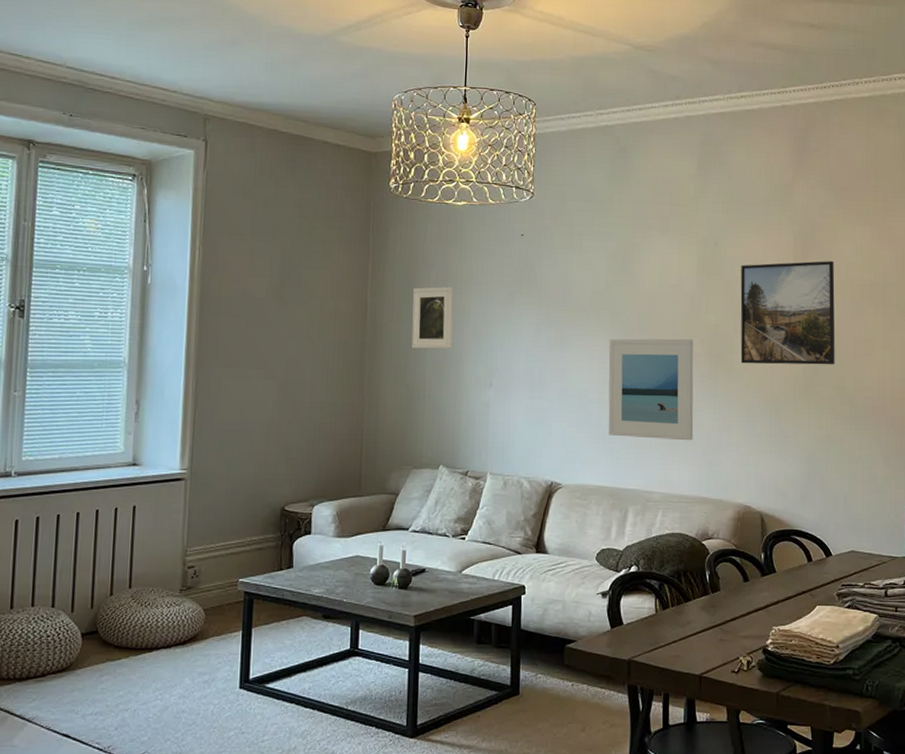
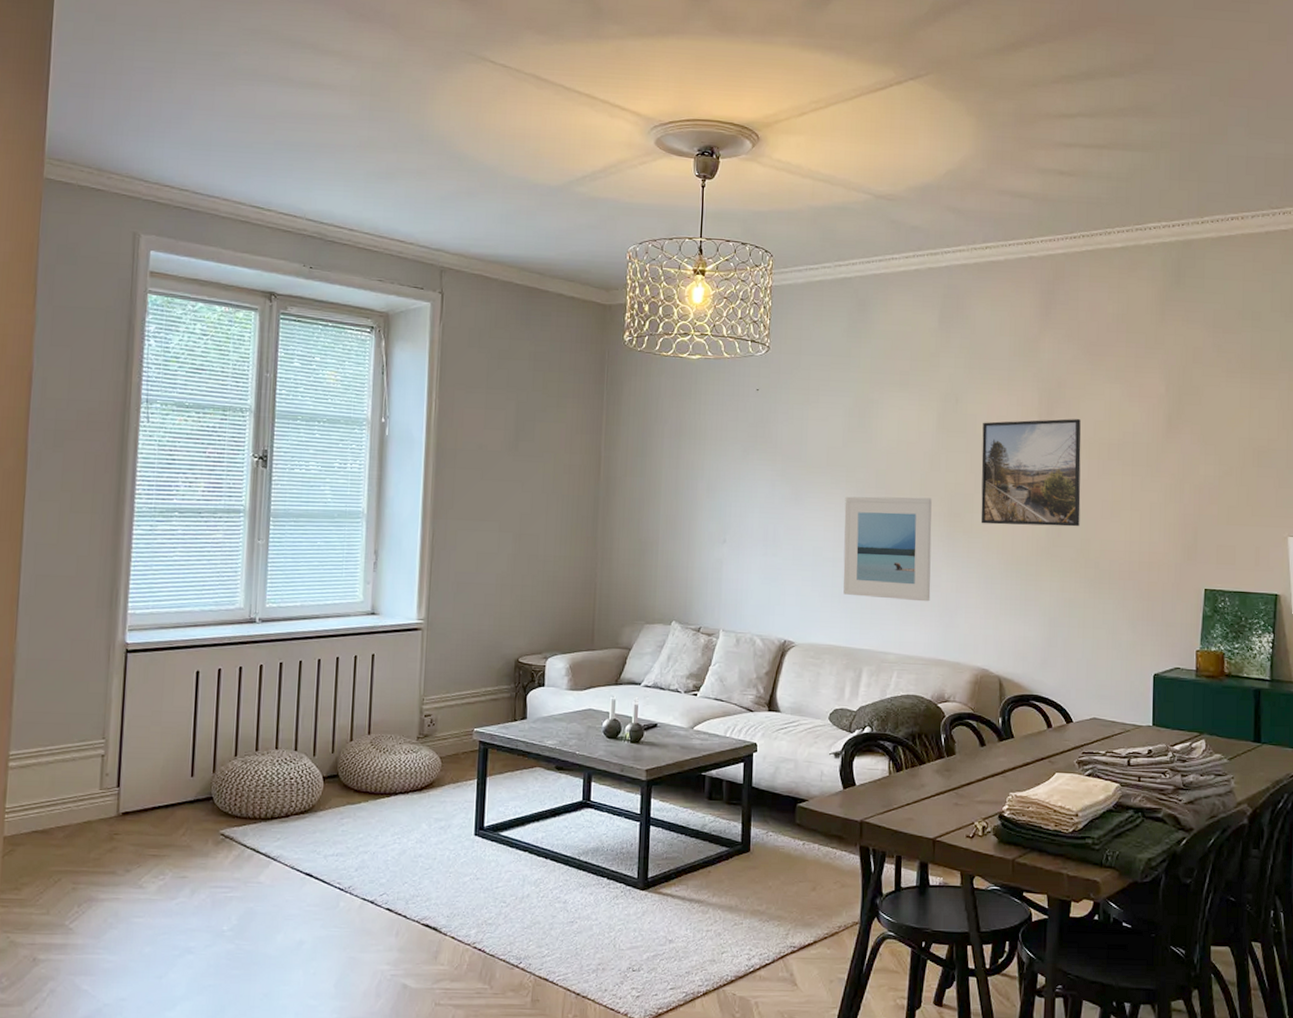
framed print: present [411,286,454,349] -> none [644,441,688,505]

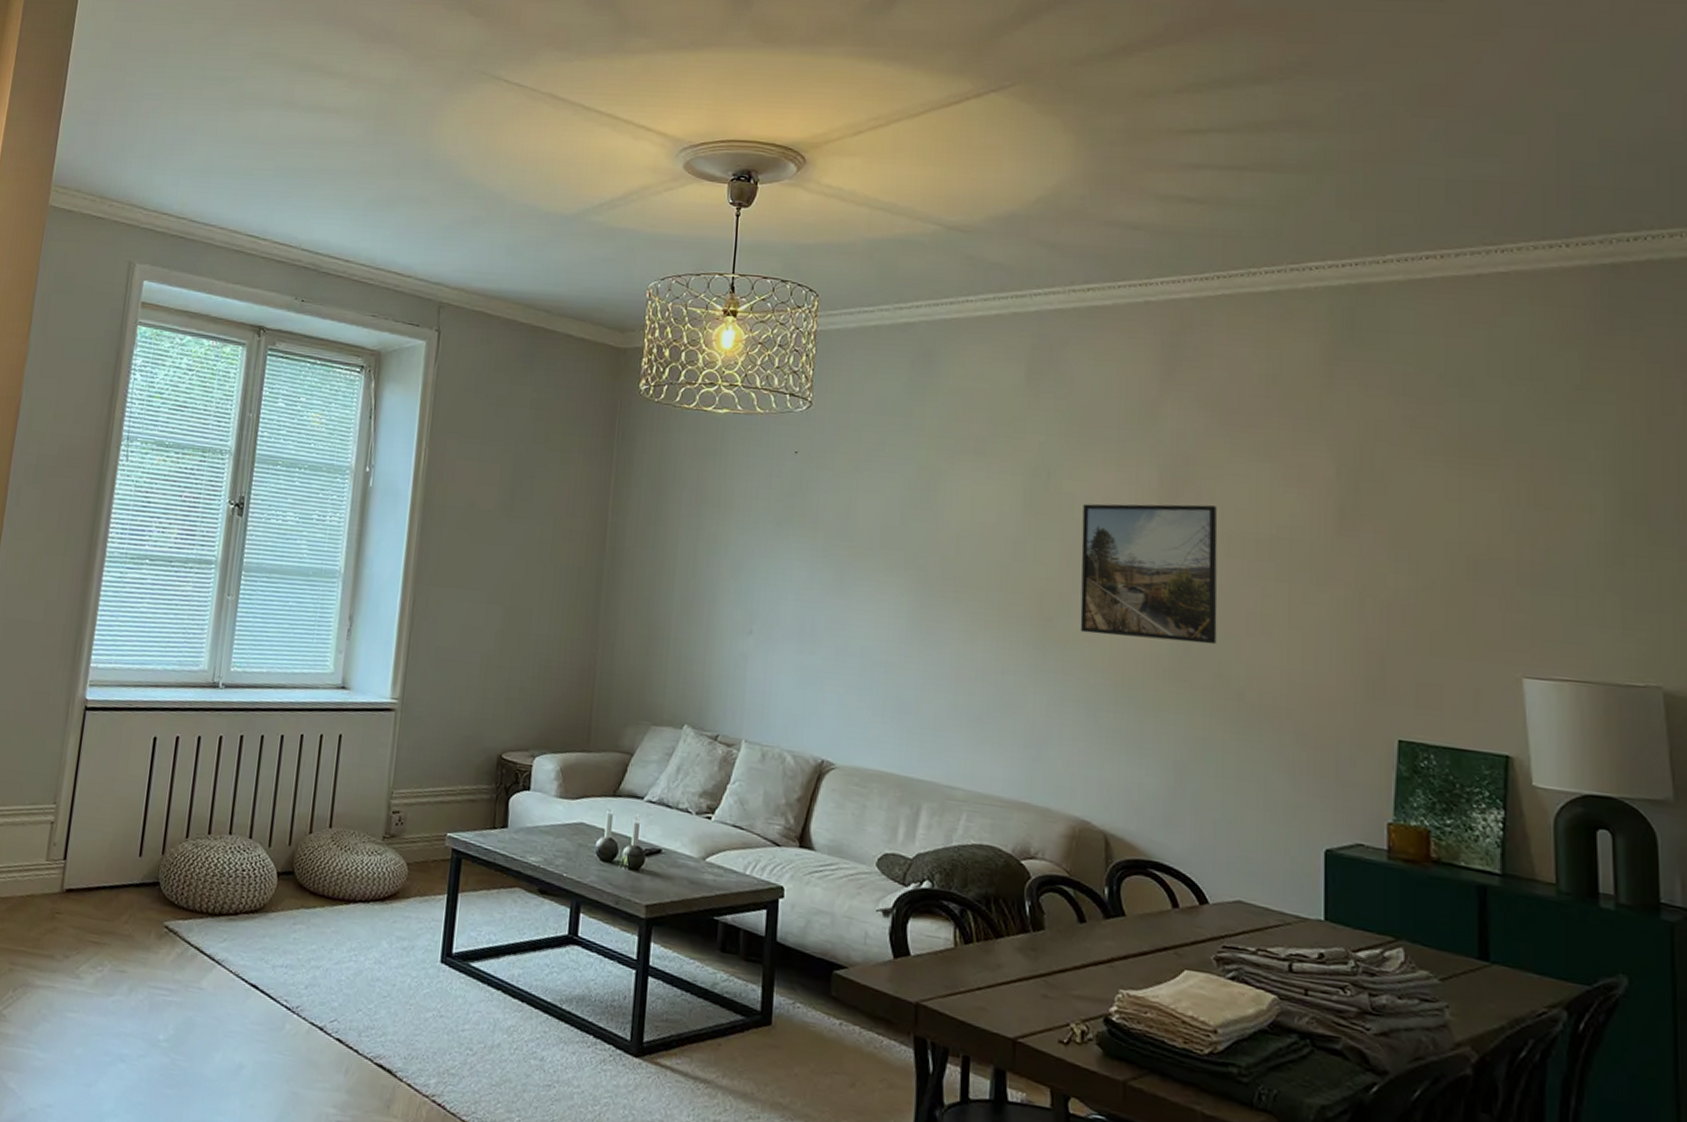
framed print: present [843,496,932,602] -> none [898,587,1015,727]

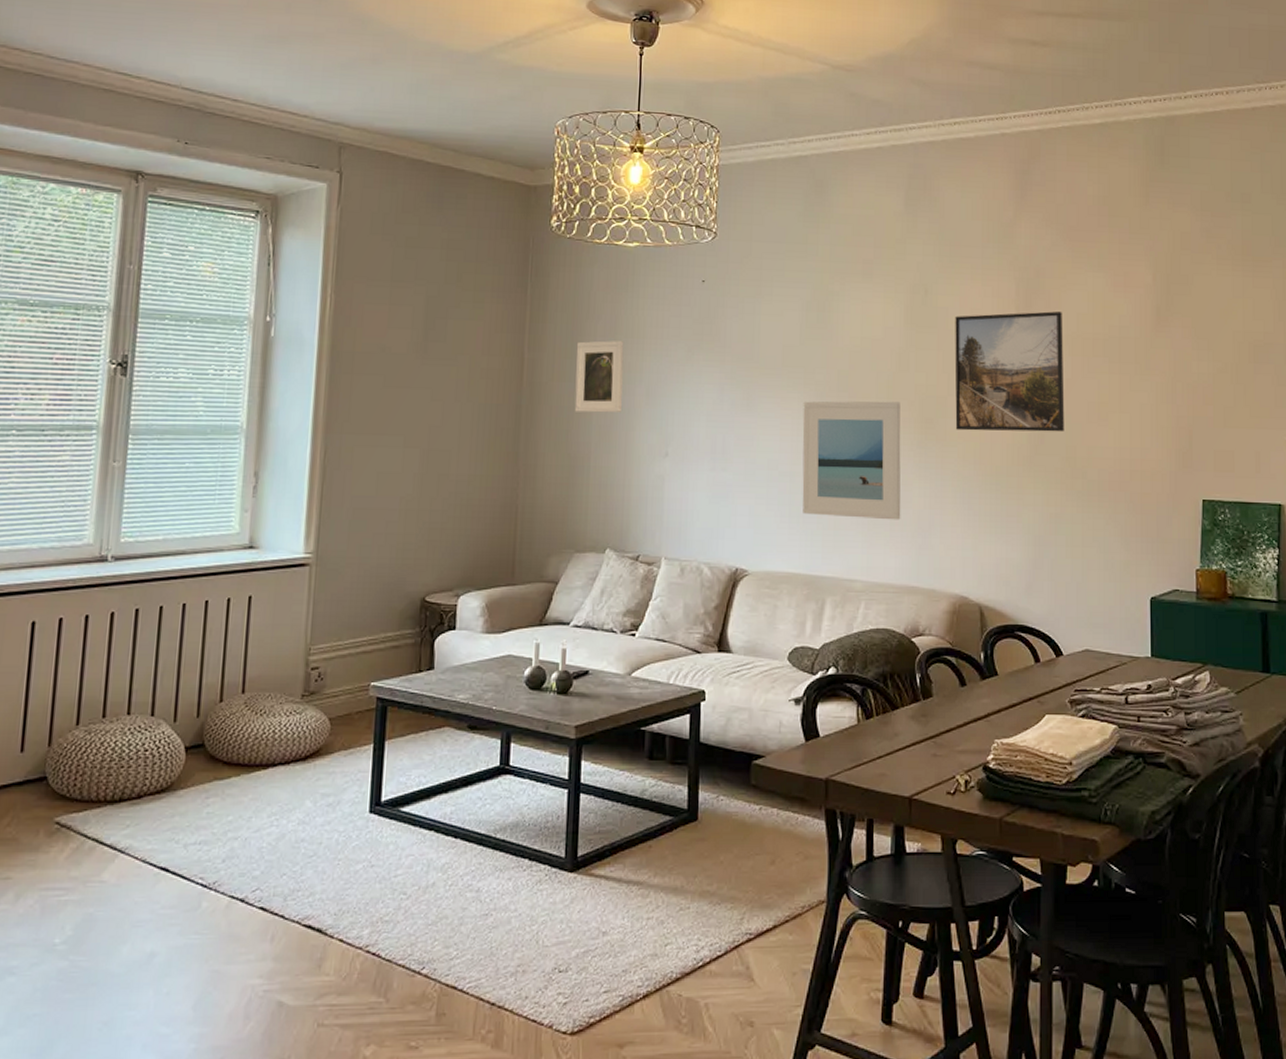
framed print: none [656,508,710,585] -> present [574,340,624,413]
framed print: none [898,587,1015,727] -> present [802,401,901,520]

